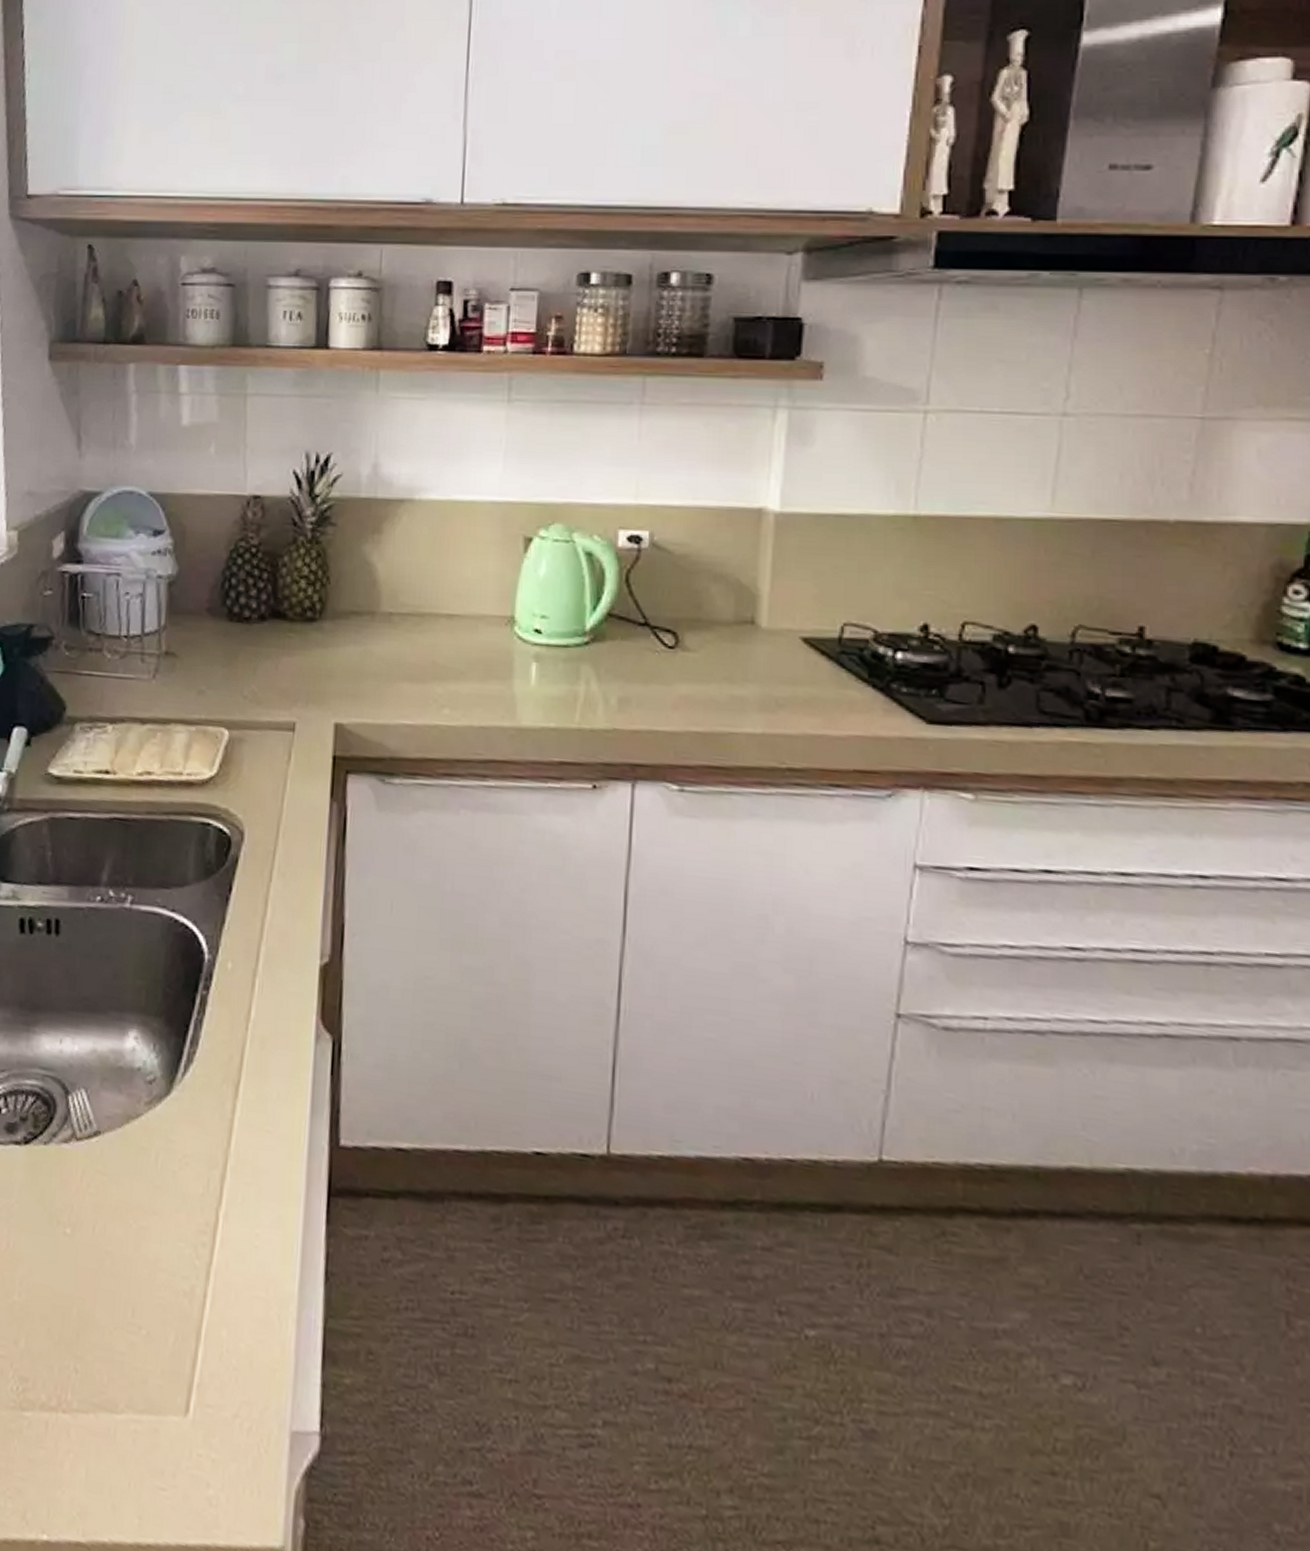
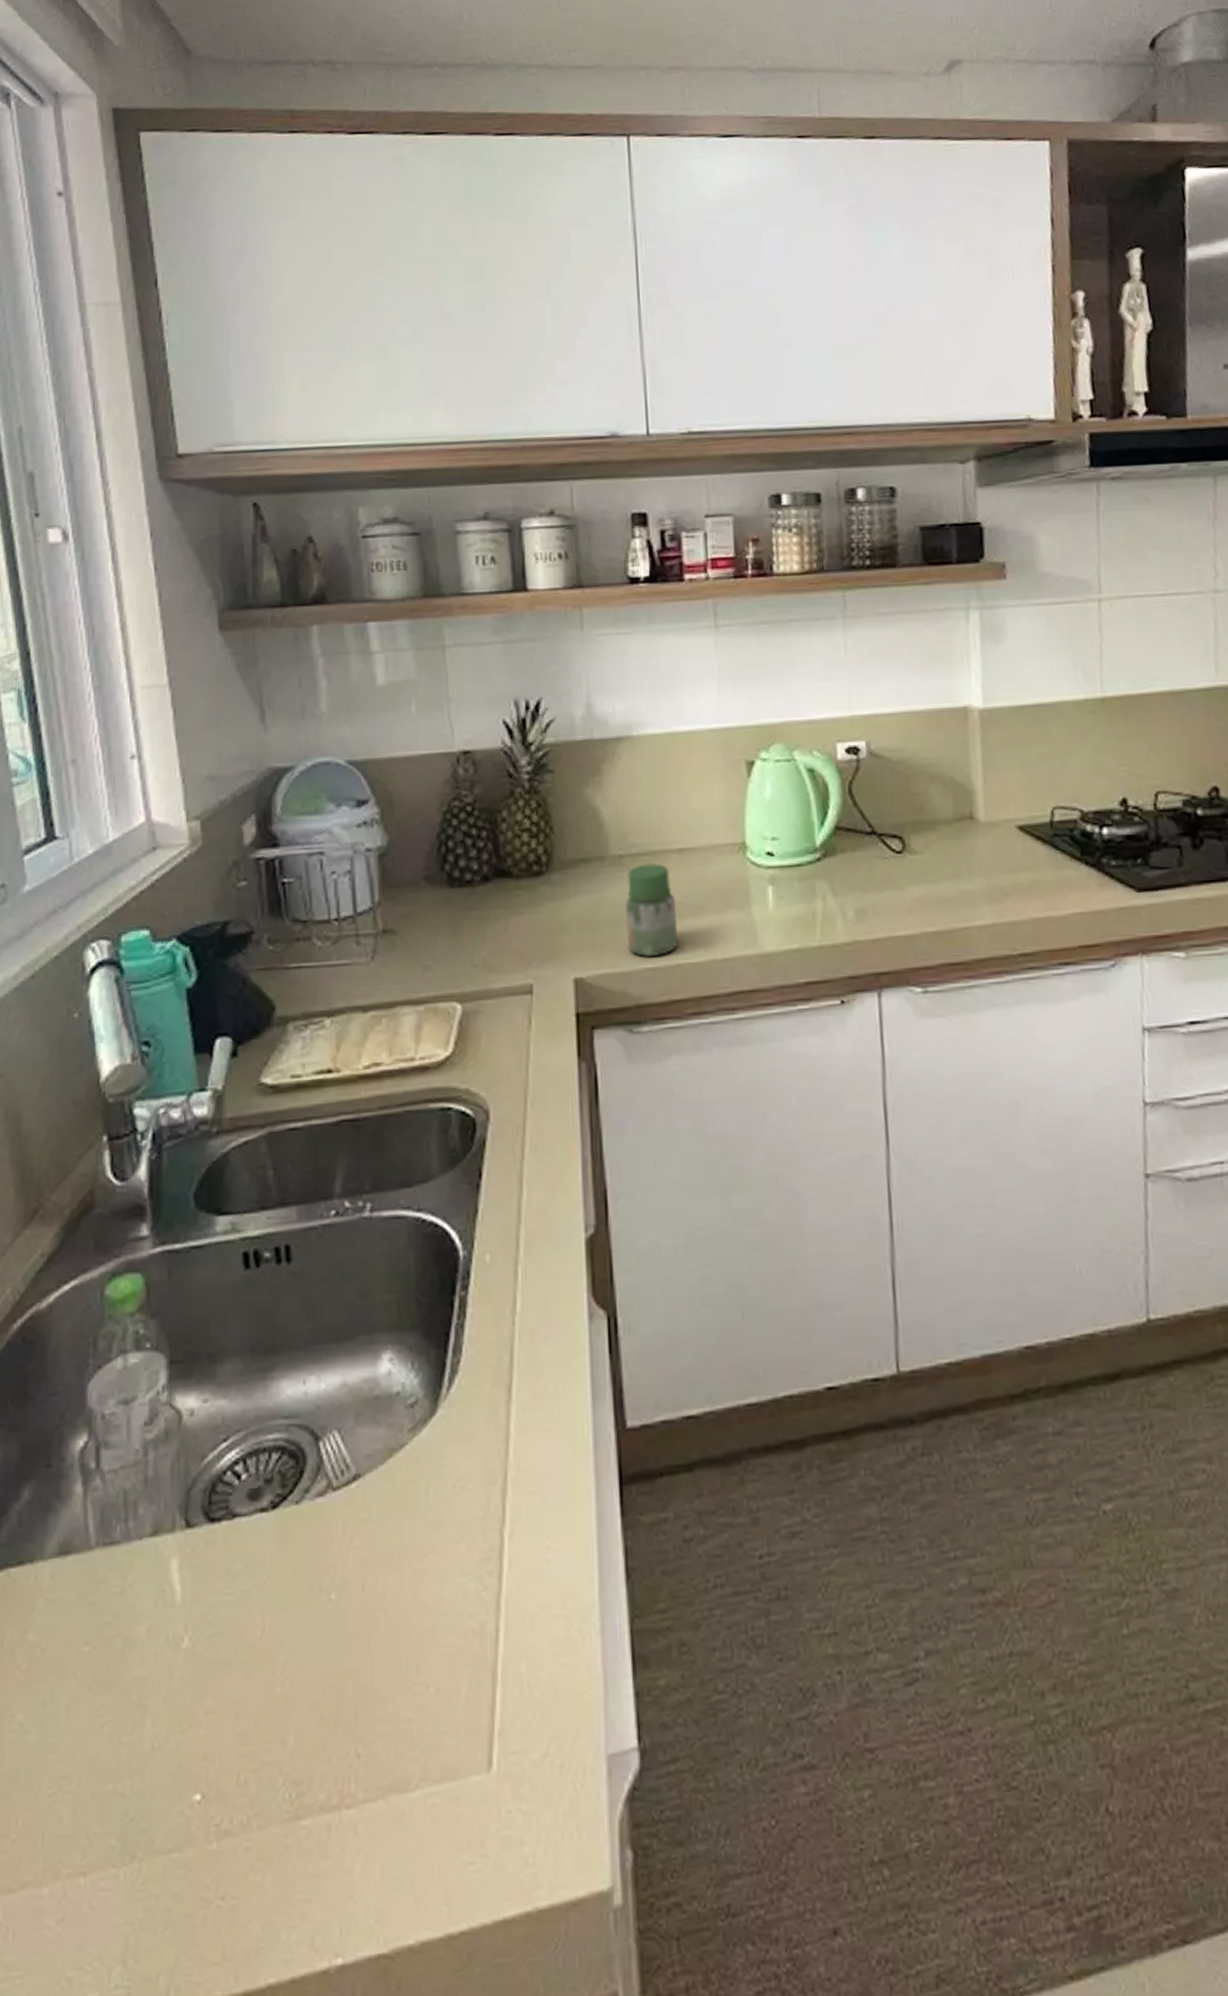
jar: none [388,624,439,715] -> present [625,863,678,957]

